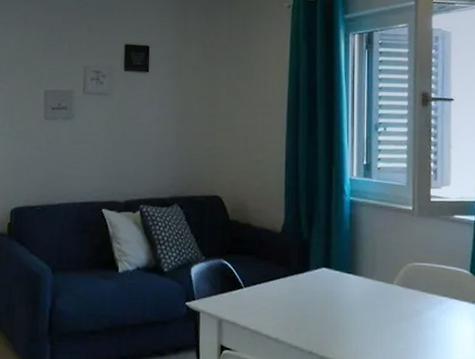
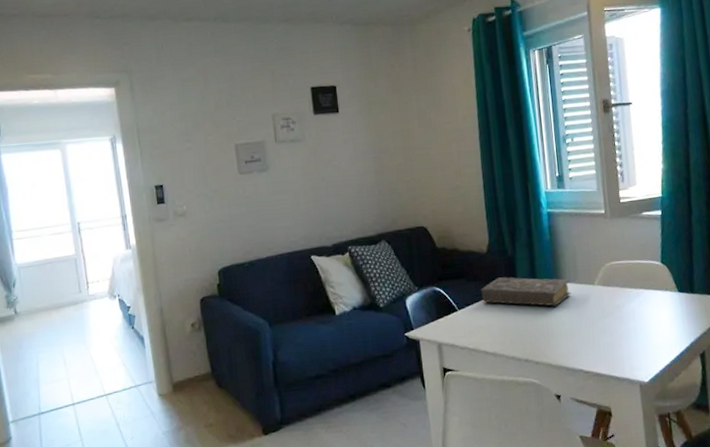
book: none [270,260,366,300] -> present [481,276,571,307]

